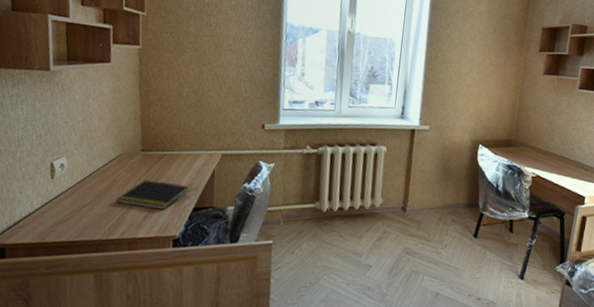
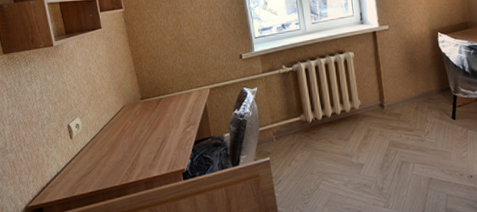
notepad: present [115,180,189,210] -> none [127,122,187,150]

